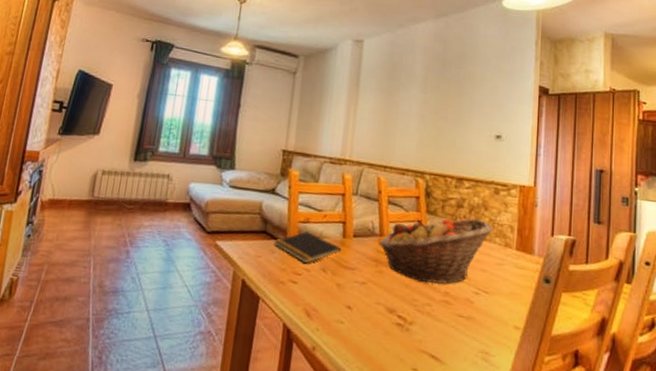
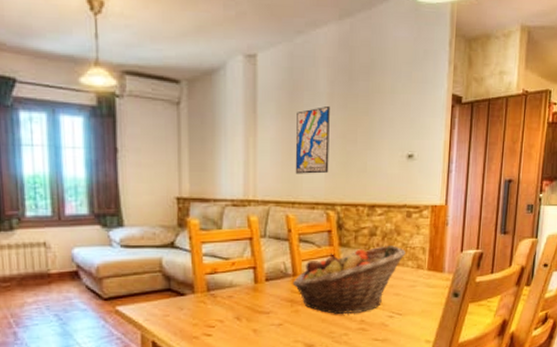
notepad: present [274,231,342,264] -> none [181,283,255,315]
wall art: none [389,85,424,144] -> present [295,105,330,174]

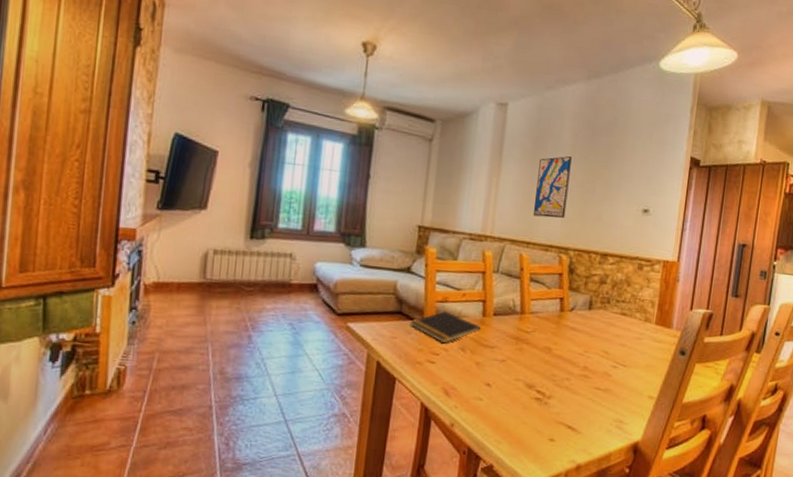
notepad: none [181,283,255,315] -> present [410,311,481,344]
fruit basket: present [292,245,406,315] -> none [519,295,635,359]

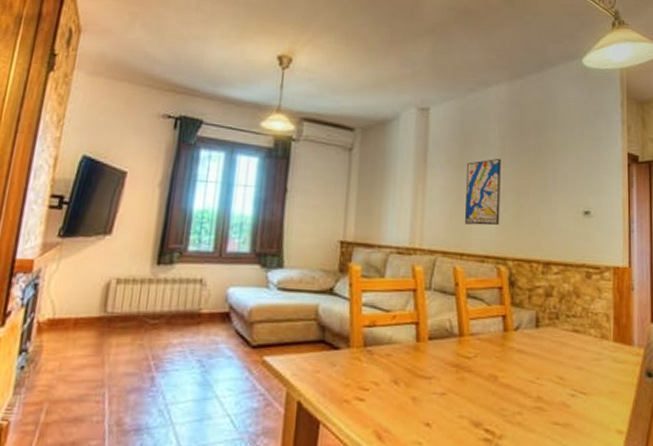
notepad: present [410,311,481,344] -> none [334,337,416,376]

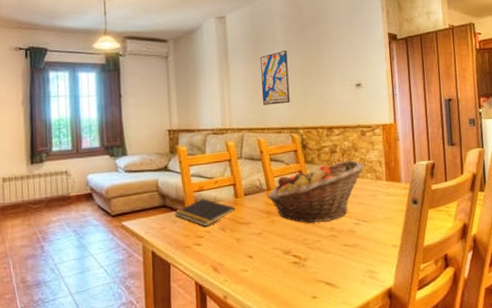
notepad: none [334,337,416,376] -> present [174,199,236,227]
fruit basket: none [458,309,587,388] -> present [267,160,364,224]

